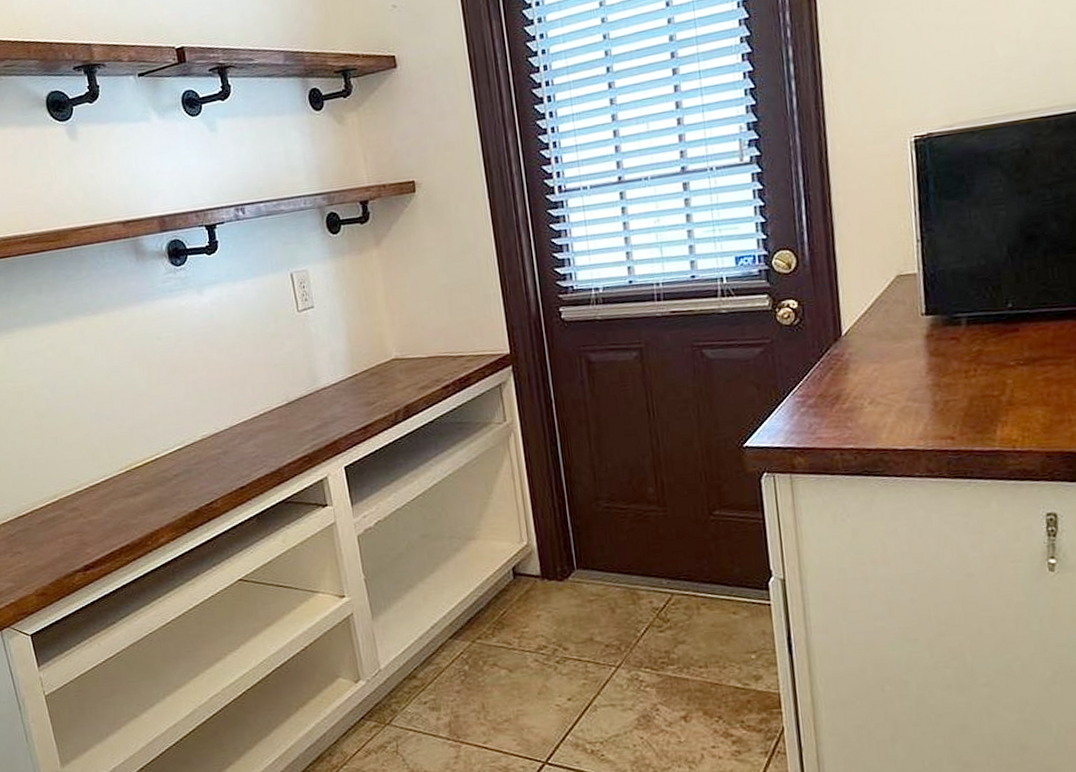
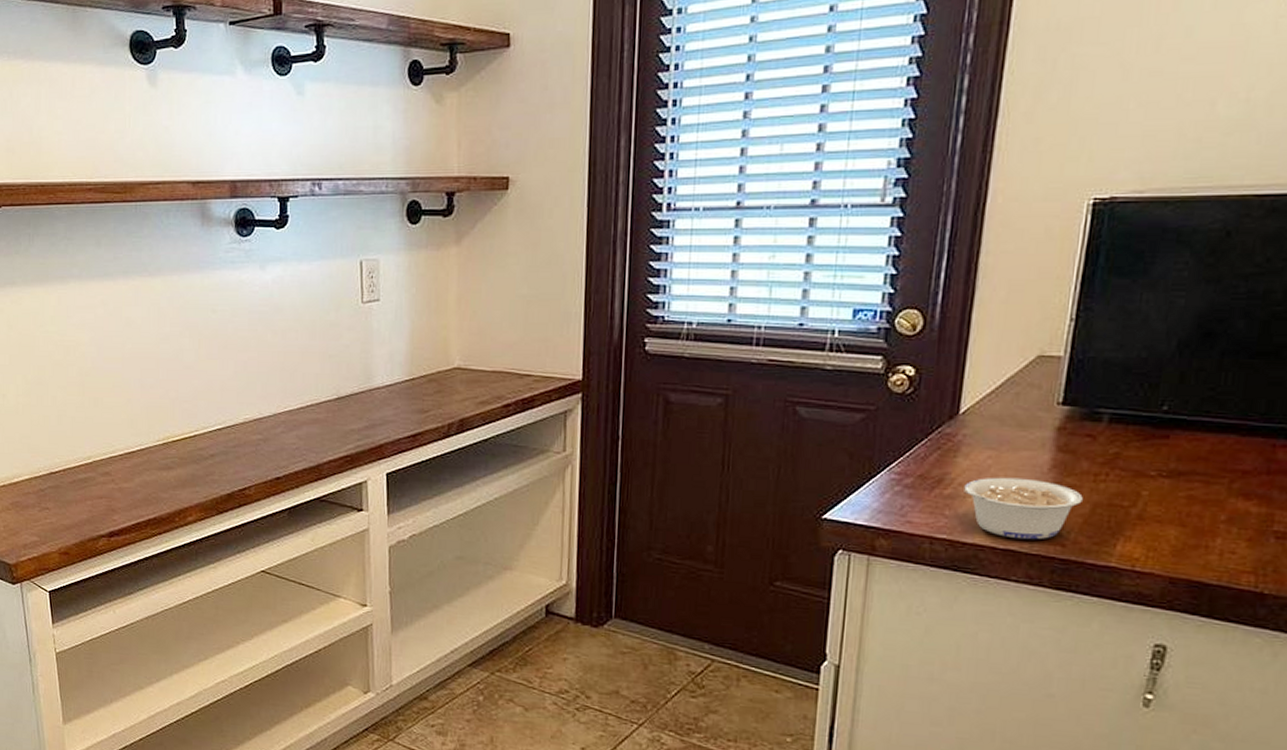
legume: none [859,383,960,439] -> present [964,477,1083,540]

